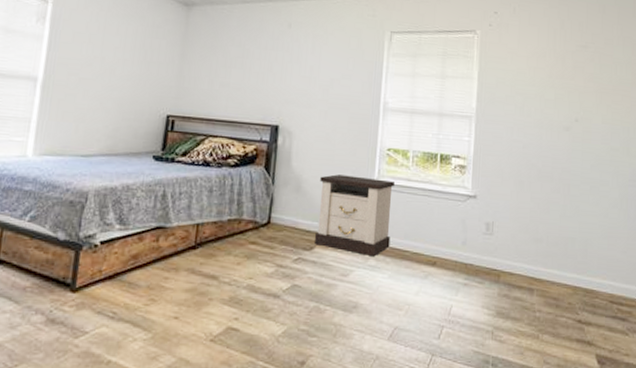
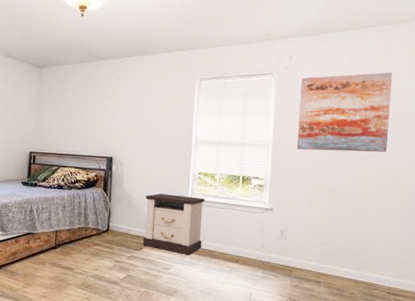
wall art: none [504,36,605,129] -> present [297,72,392,152]

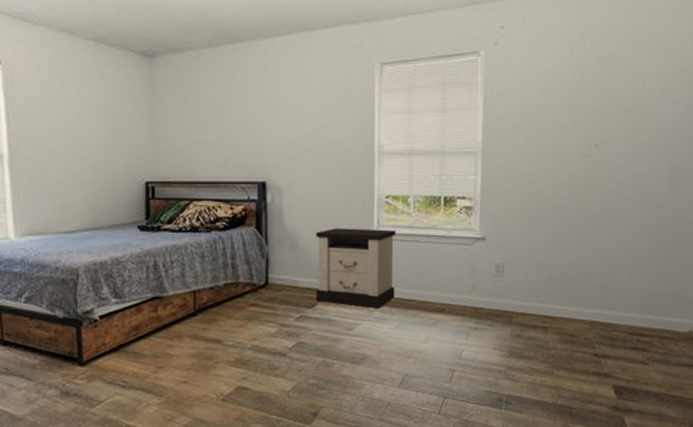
wall art: present [297,72,392,152] -> none [514,43,633,156]

